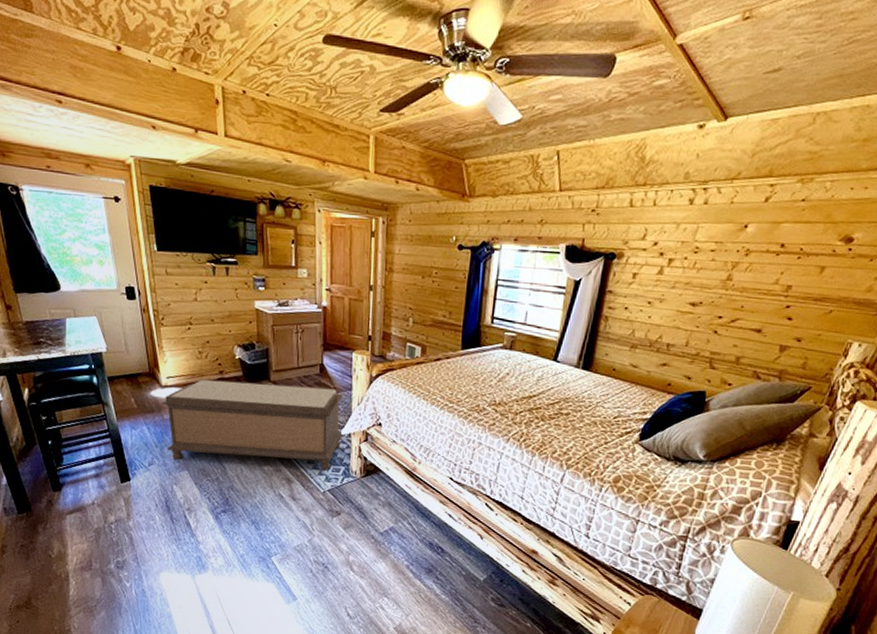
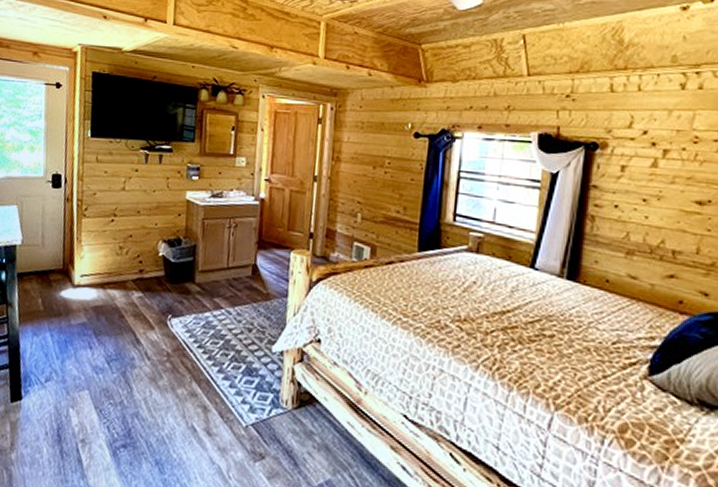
bench: present [161,379,344,470] -> none [69,278,278,398]

